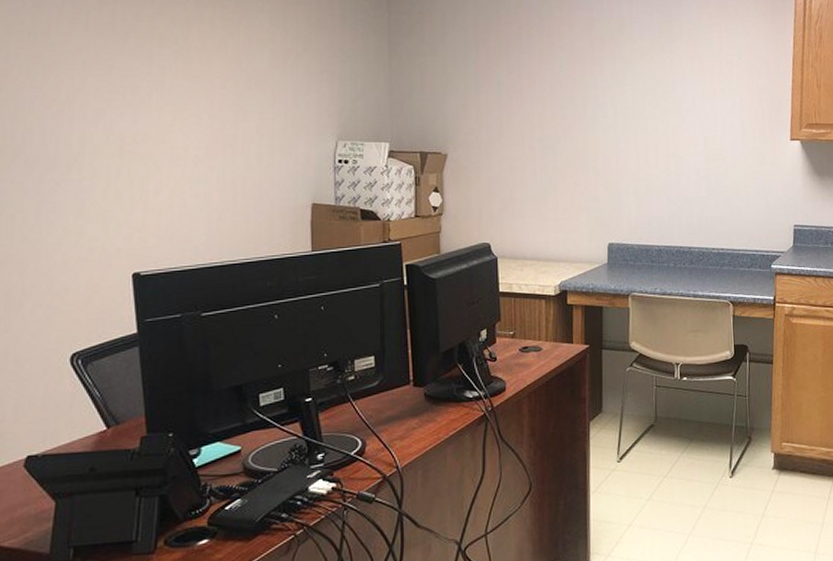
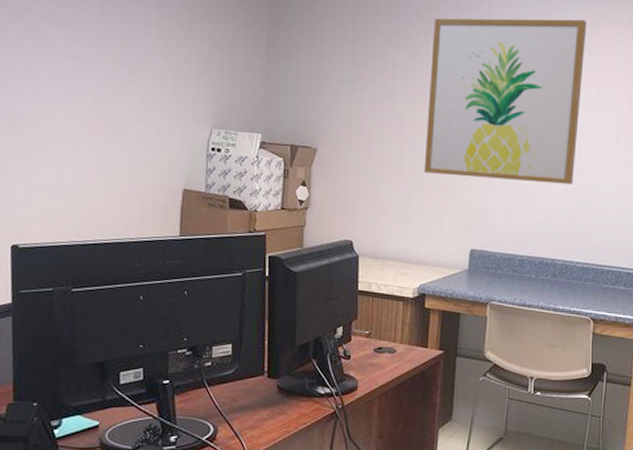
wall art: none [555,13,706,174] -> present [423,18,587,185]

